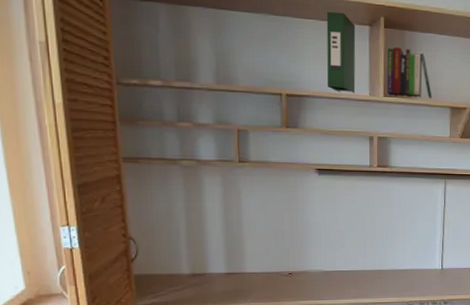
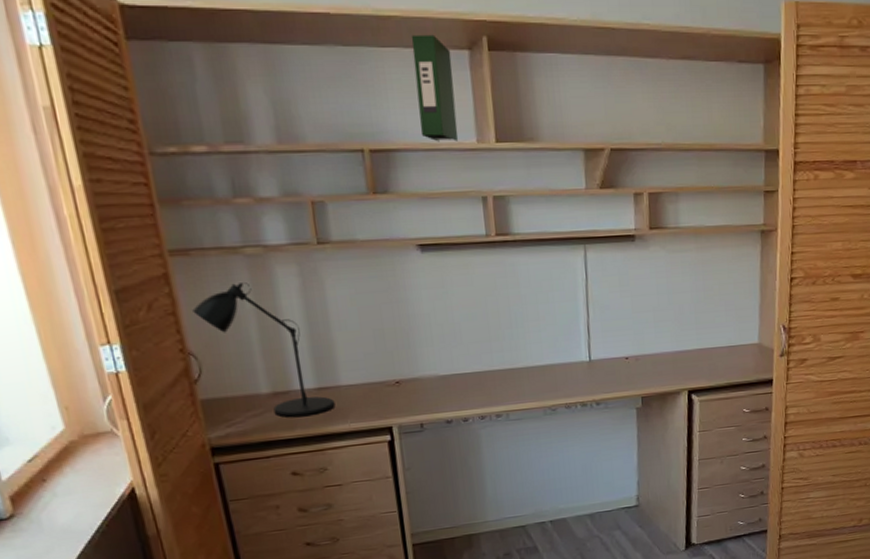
desk lamp: none [136,187,240,295] -> present [192,282,335,418]
books: present [387,47,432,99] -> none [494,75,559,141]

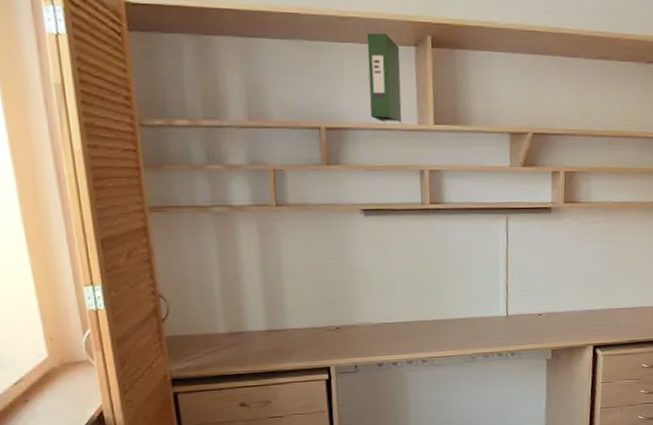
desk lamp: present [192,282,335,418] -> none [165,237,282,355]

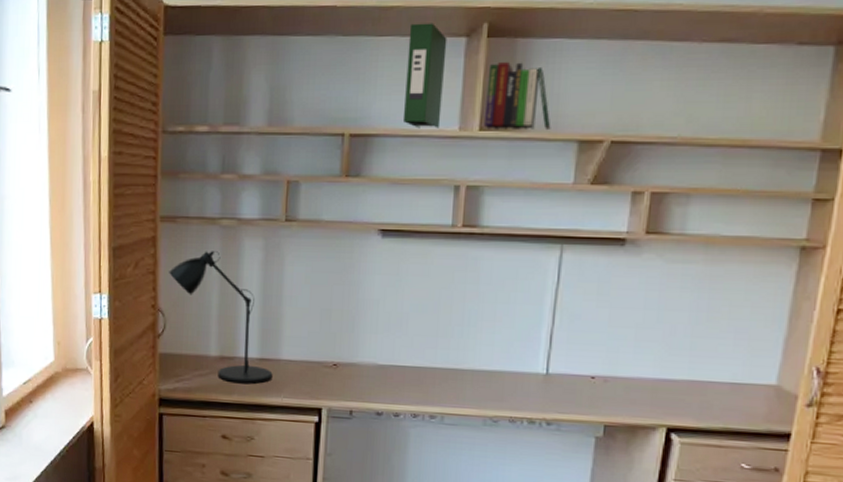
desk lamp: none [165,237,282,355] -> present [169,251,273,384]
books: none [435,69,489,125] -> present [485,62,551,131]

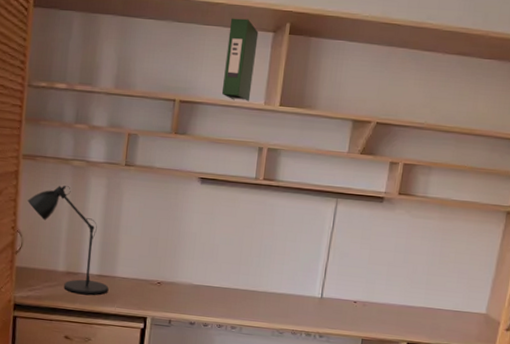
books: present [485,62,551,131] -> none [284,55,333,111]

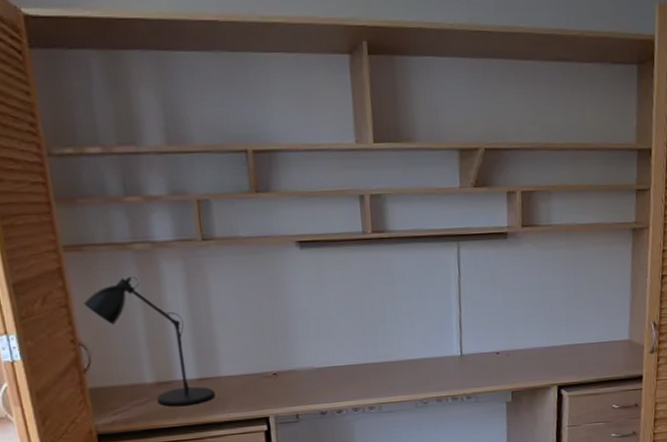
binder: present [221,18,259,102] -> none [294,40,338,143]

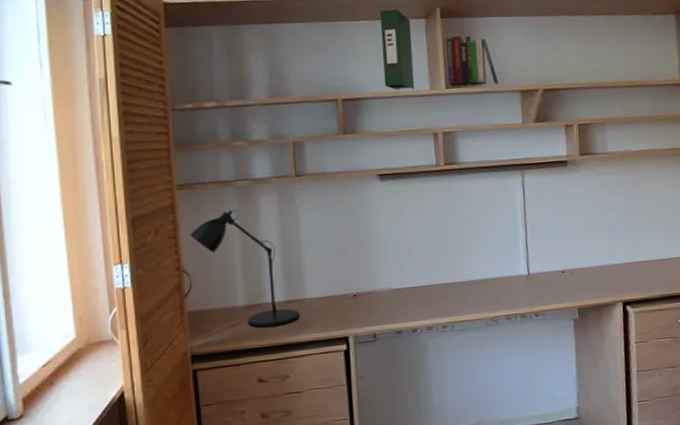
binder: none [294,40,338,143] -> present [379,9,415,91]
books: none [373,78,435,142] -> present [445,35,499,88]

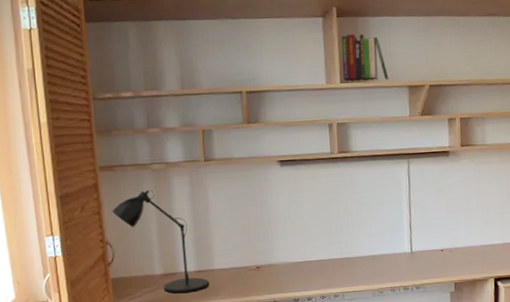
binder: present [379,9,415,91] -> none [280,8,313,84]

